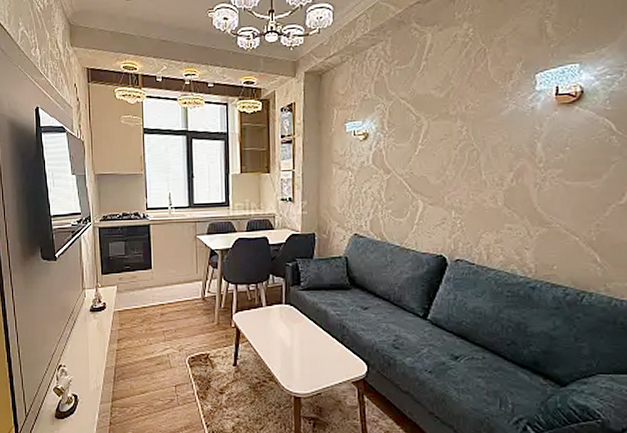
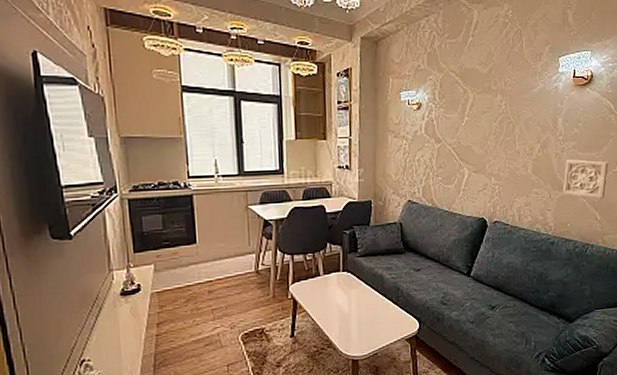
wall ornament: none [545,190,611,238] -> present [562,159,608,199]

